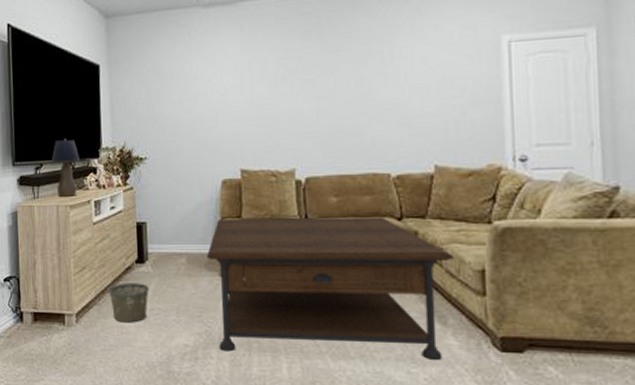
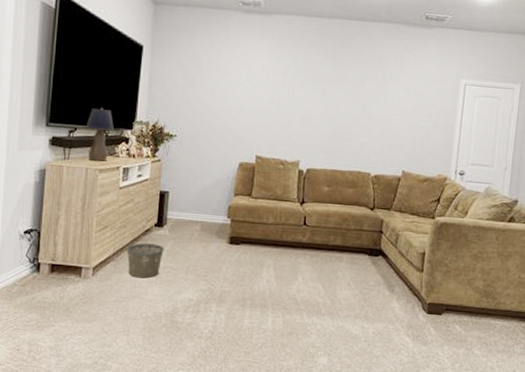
coffee table: present [207,217,454,360] -> none [218,195,406,318]

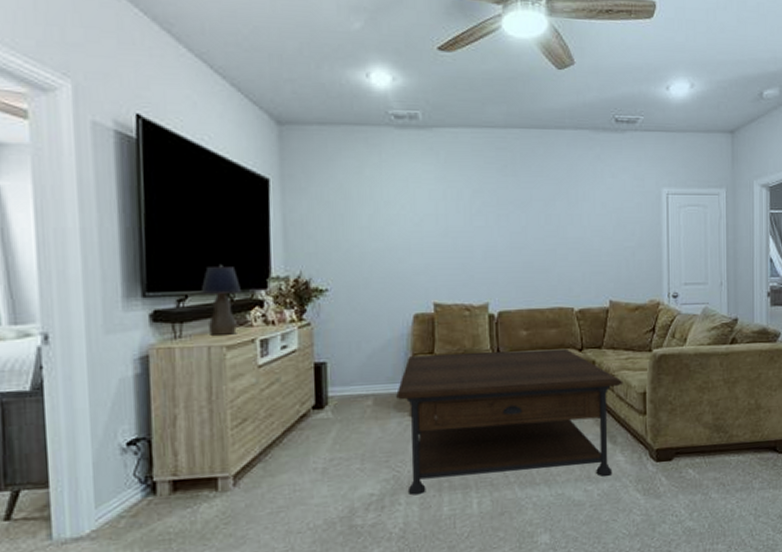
basket: present [126,243,164,279] -> none [277,431,329,479]
coffee table: none [218,195,406,318] -> present [396,349,623,496]

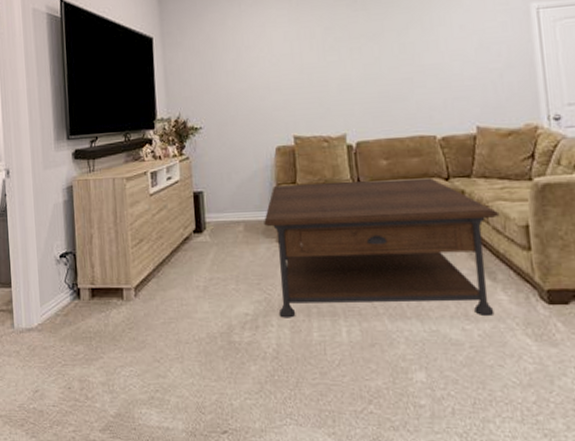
table lamp: present [200,264,242,337] -> none [106,110,136,170]

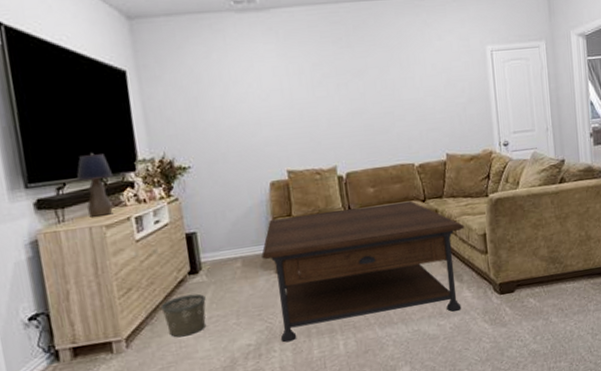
table lamp: none [106,110,136,170] -> present [76,152,114,218]
basket: none [167,253,208,294] -> present [160,293,206,338]

